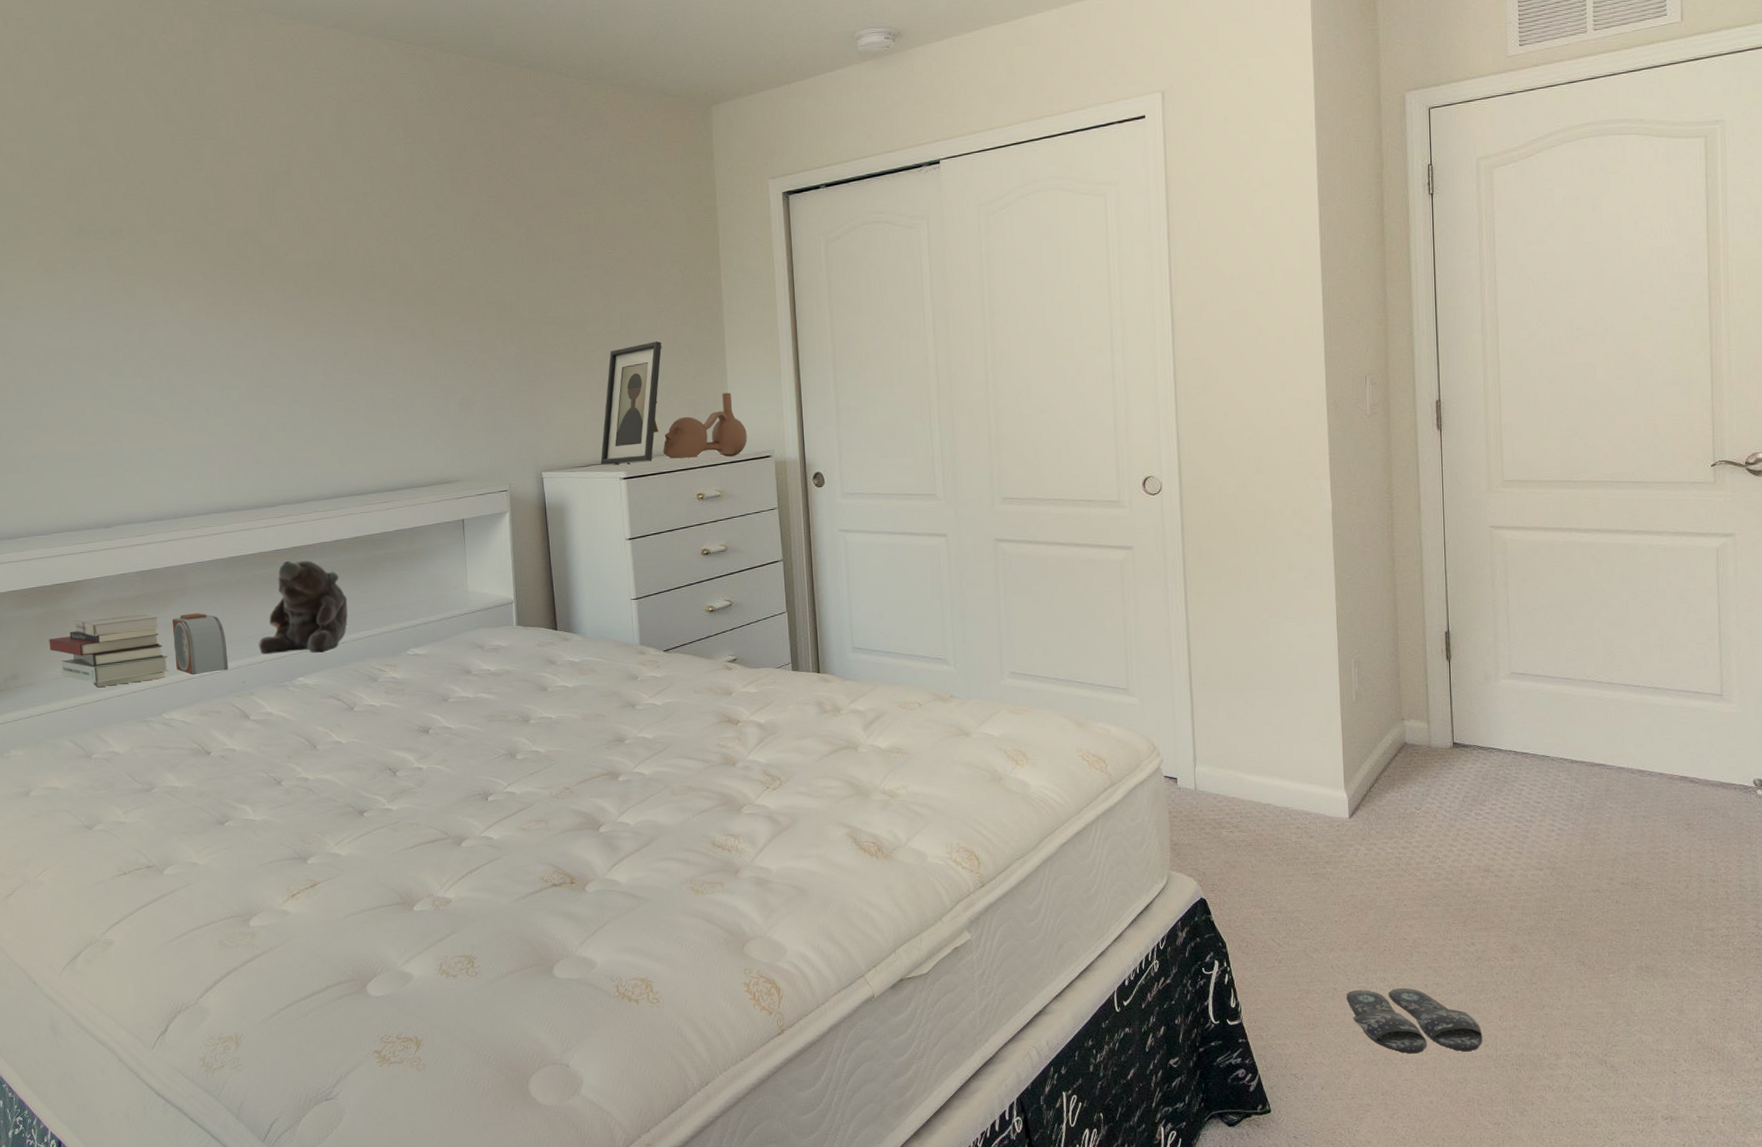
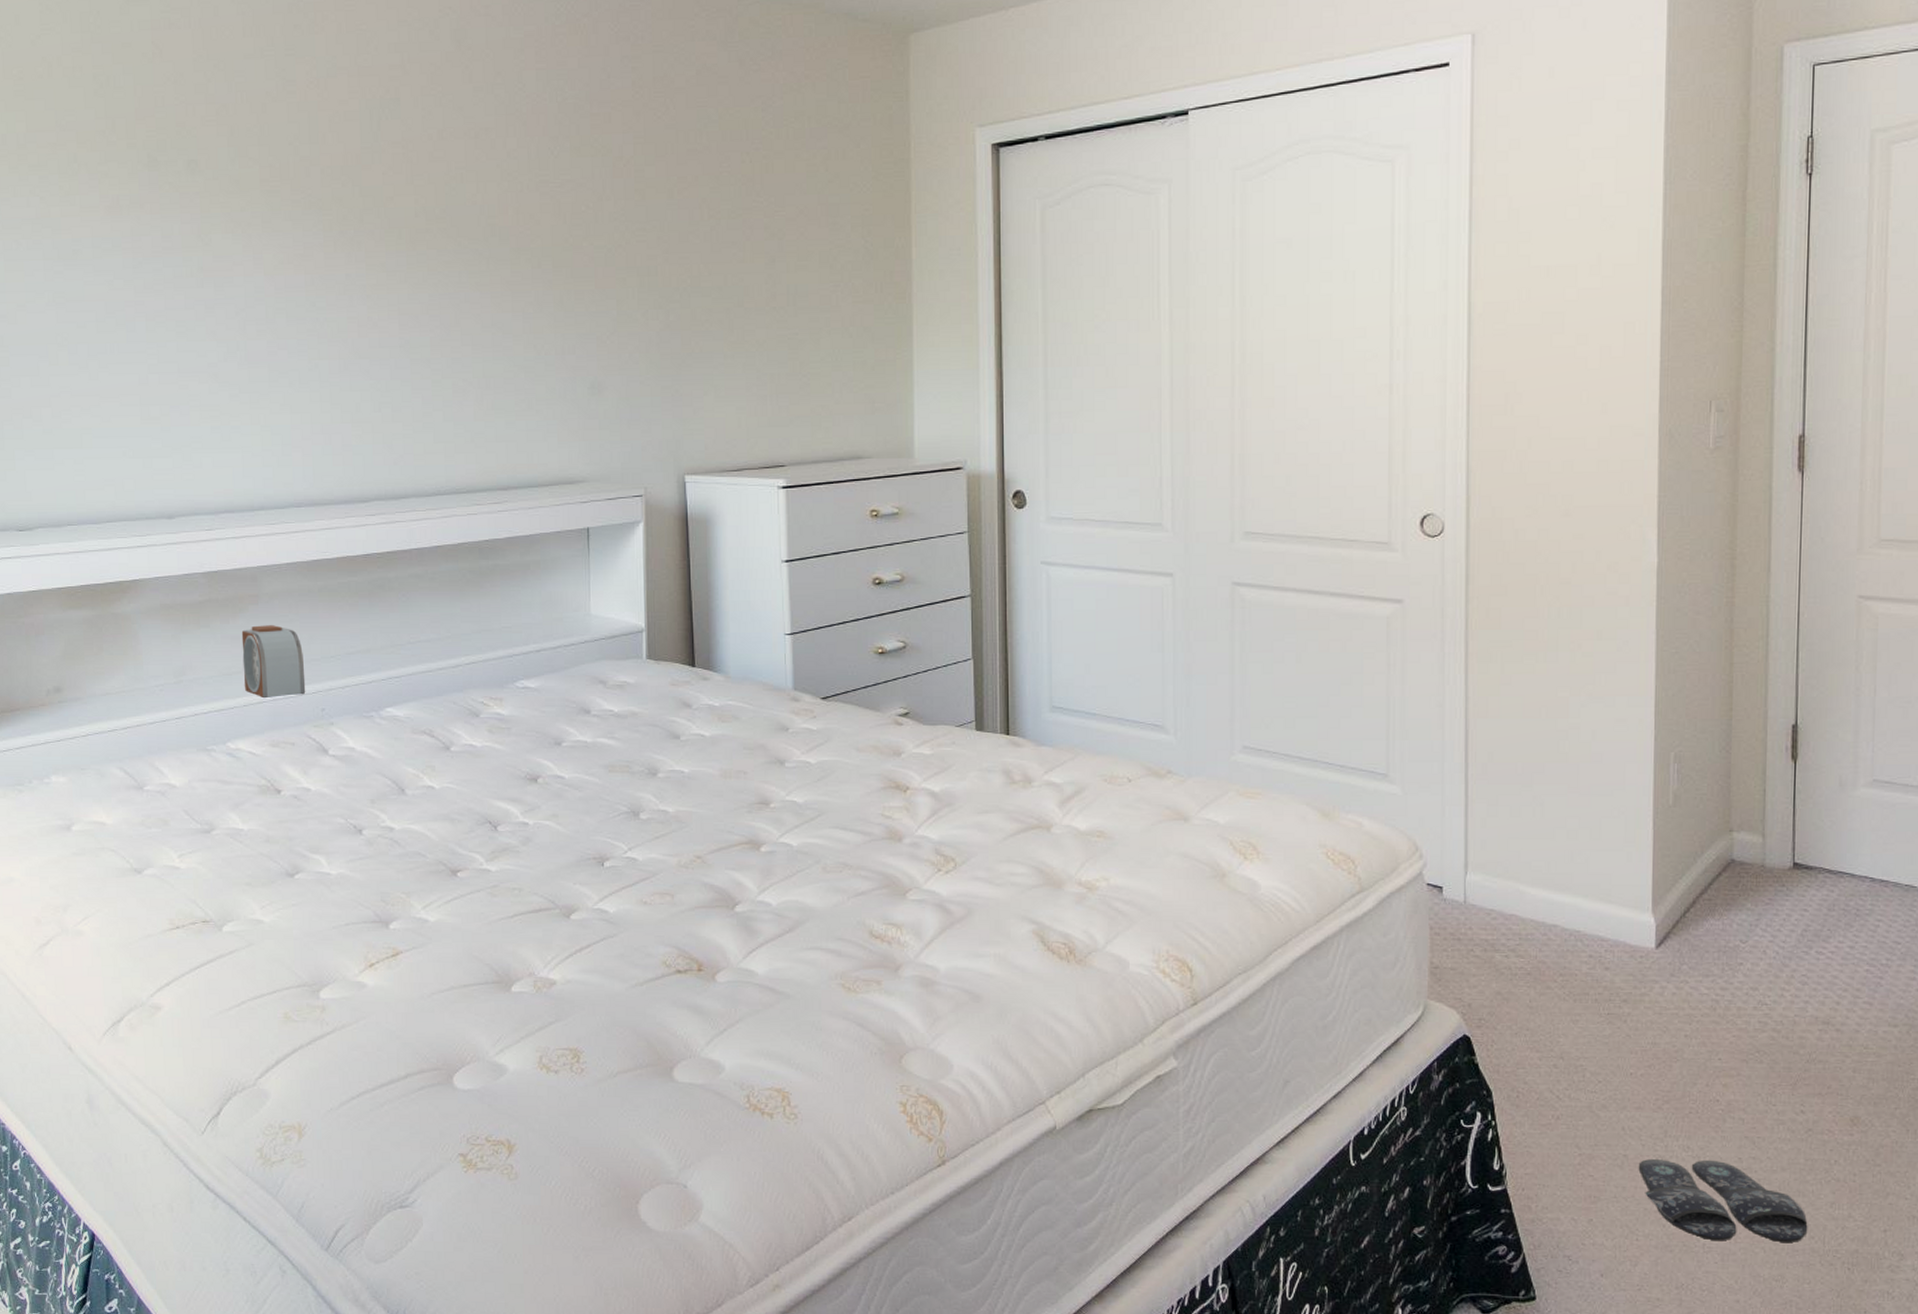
books: present [49,613,169,688] -> none [99,622,237,708]
stuffed animal: present [258,560,348,654] -> none [341,567,448,681]
picture frame: present [600,341,662,465] -> none [755,322,836,471]
decorative vase: present [663,392,747,459] -> none [831,388,934,468]

